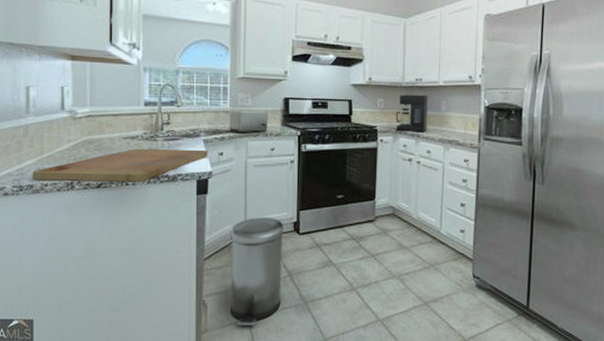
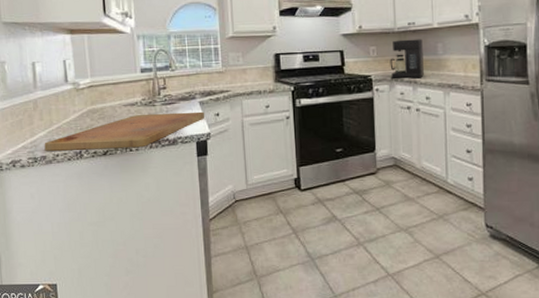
toaster: present [229,110,268,134] -> none [222,68,261,93]
pedal bin: present [231,217,284,326] -> none [233,175,288,284]

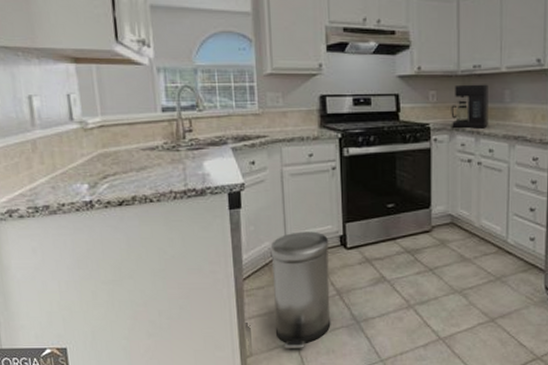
cutting board: present [44,111,205,151] -> none [46,159,239,200]
pedal bin: none [233,175,288,284] -> present [270,231,331,348]

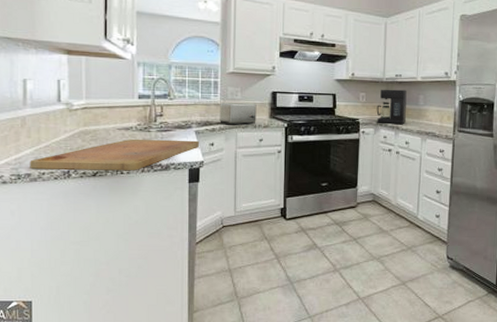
cutting board: none [46,159,239,200] -> present [30,138,200,171]
toaster: none [258,111,304,139] -> present [219,103,257,125]
pedal bin: present [270,231,331,348] -> none [221,203,272,305]

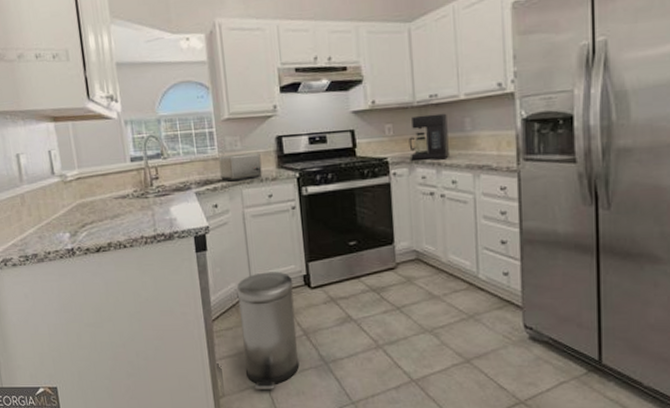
cutting board: present [30,138,200,171] -> none [34,203,203,249]
pedal bin: none [221,203,272,305] -> present [236,271,300,389]

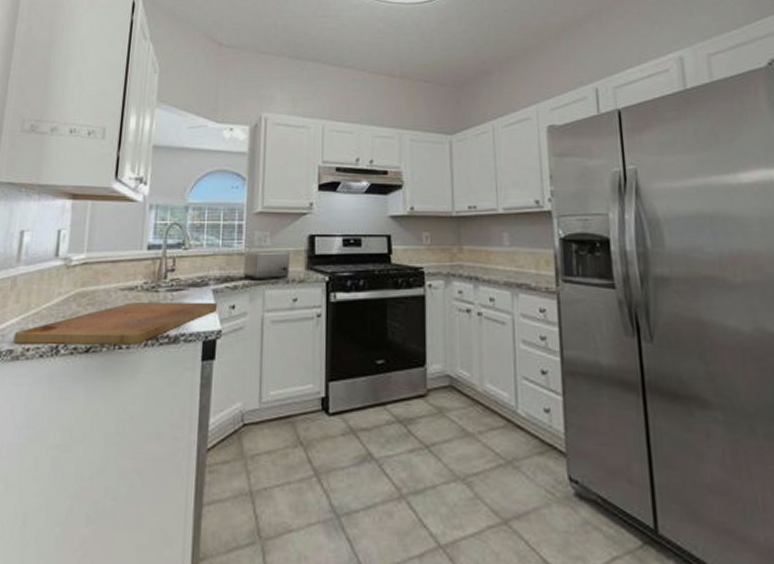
cutting board: none [34,203,203,249] -> present [13,301,218,345]
pedal bin: present [236,271,300,389] -> none [238,390,309,551]
coffee maker: present [408,113,451,160] -> none [446,226,488,274]

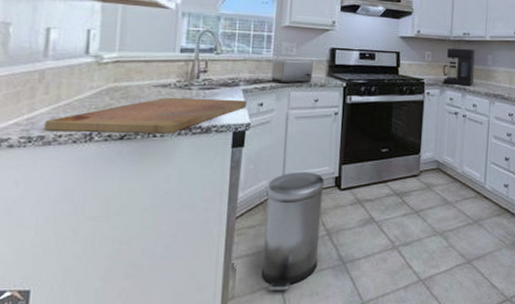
pedal bin: none [238,390,309,551] -> present [262,172,325,290]
coffee maker: none [446,226,488,274] -> present [442,48,475,86]

